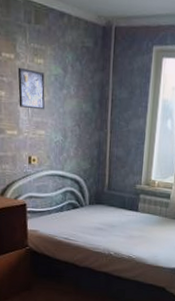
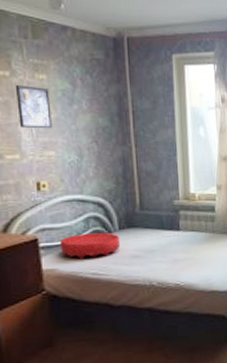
cushion: none [43,204,89,225] -> present [61,232,121,258]

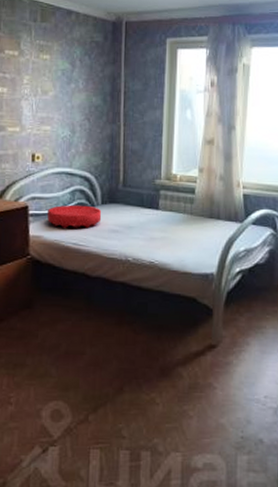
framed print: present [15,84,53,129] -> none [21,63,51,105]

